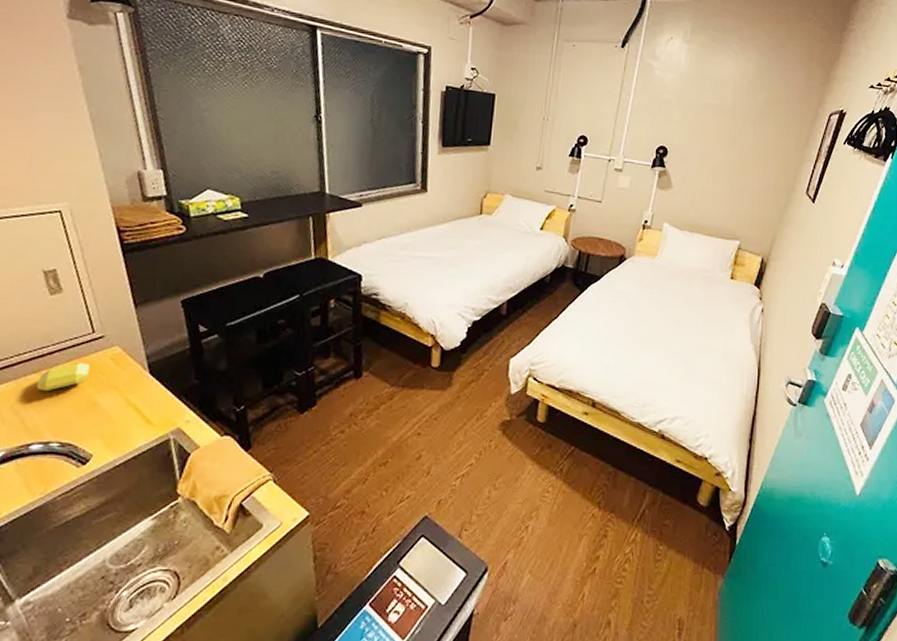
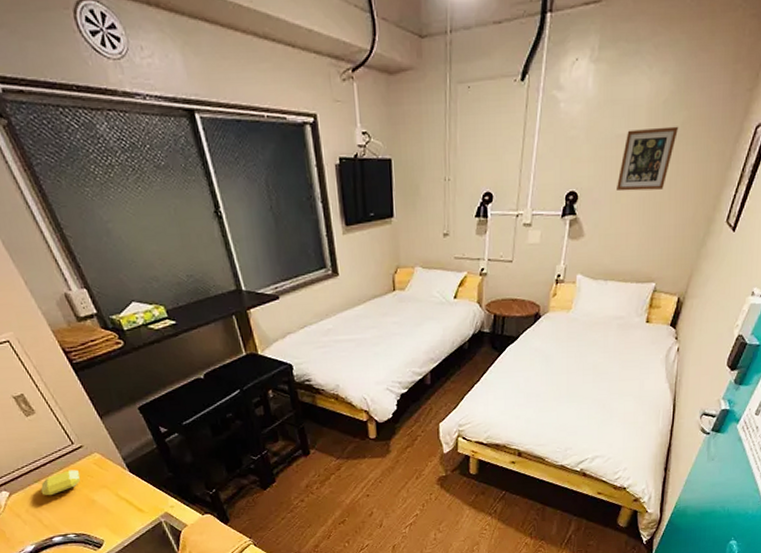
picture frame: none [704,101,761,156] -> present [617,126,679,192]

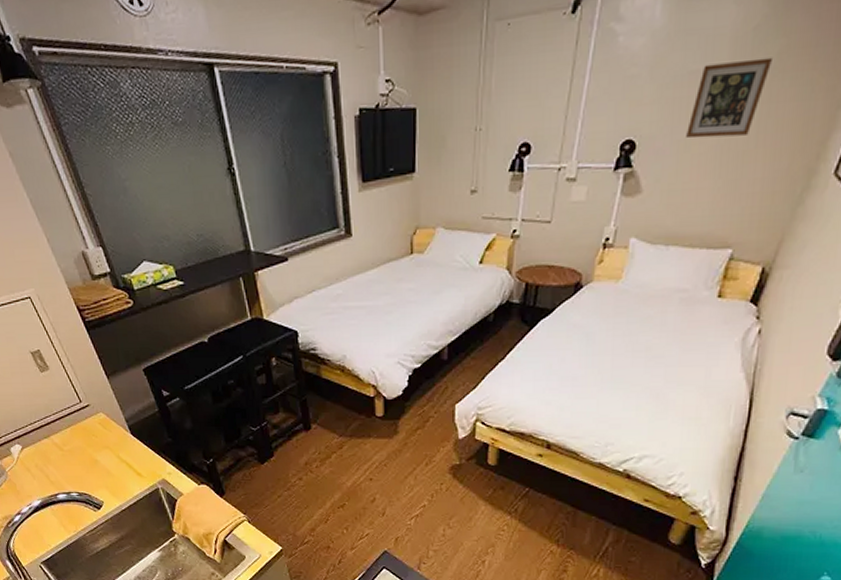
soap bar: present [41,469,81,496] -> none [49,428,86,453]

